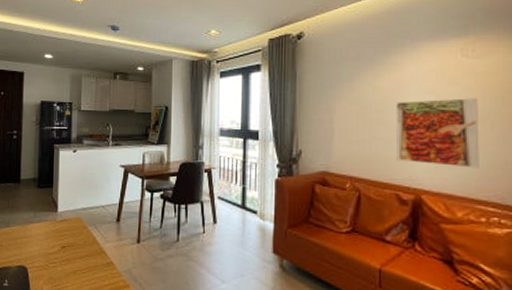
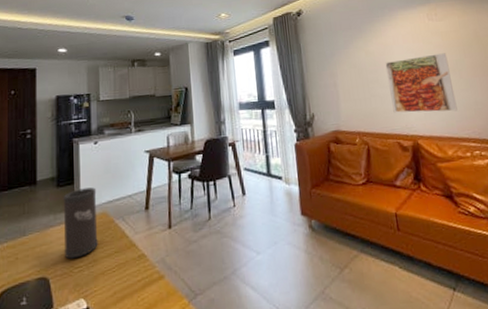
speaker: none [41,192,73,255] -> present [63,187,98,259]

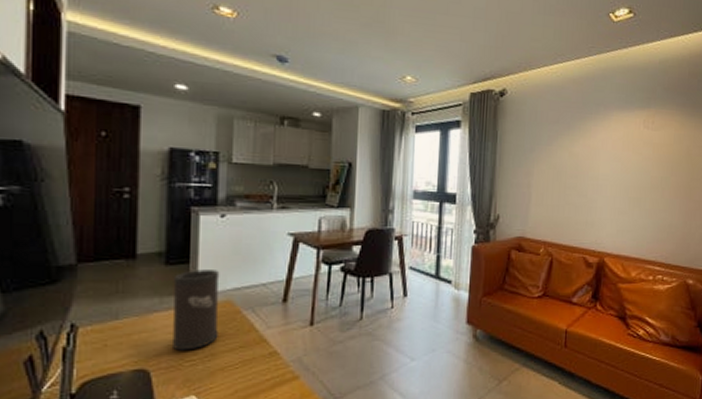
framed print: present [385,53,458,113] -> none [585,167,654,232]

